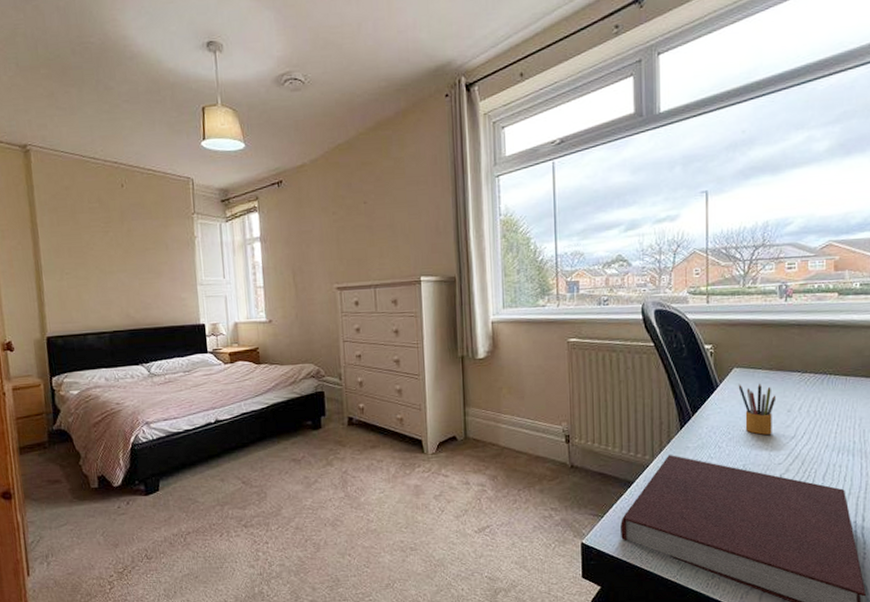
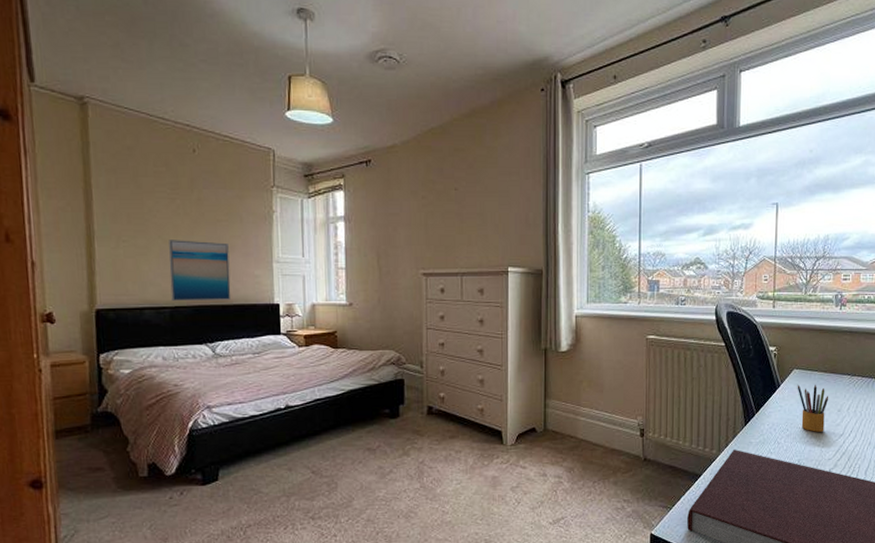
wall art: none [105,269,162,326] -> present [168,240,231,301]

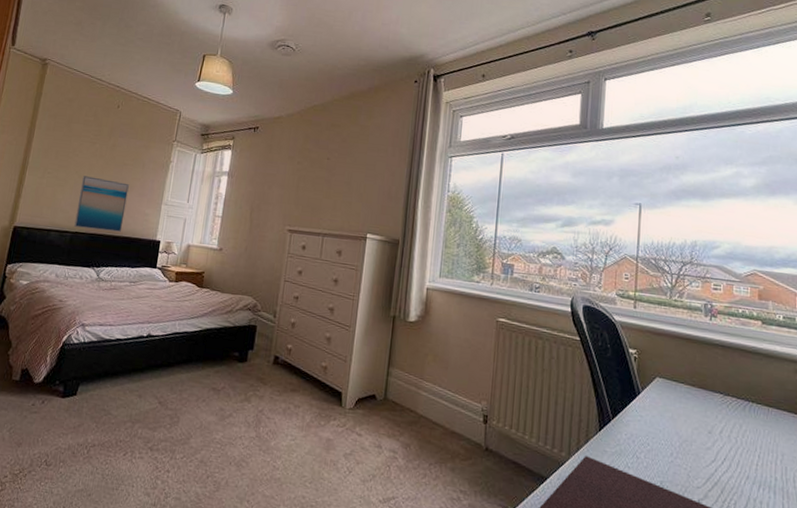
pencil box: present [797,384,829,432] -> none [660,394,698,454]

